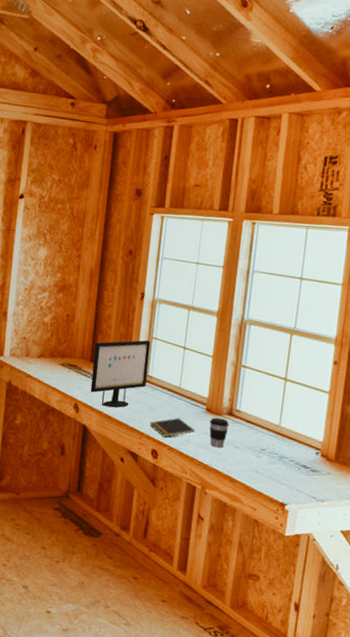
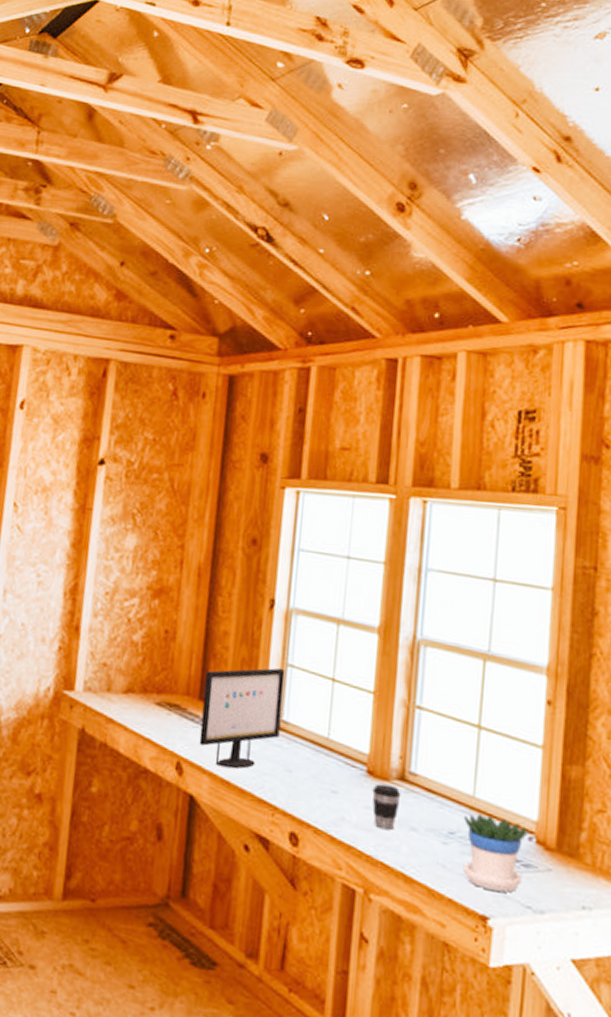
notepad: present [149,418,195,438] -> none [286,784,352,814]
flowerpot: none [270,437,316,488] -> present [463,814,529,893]

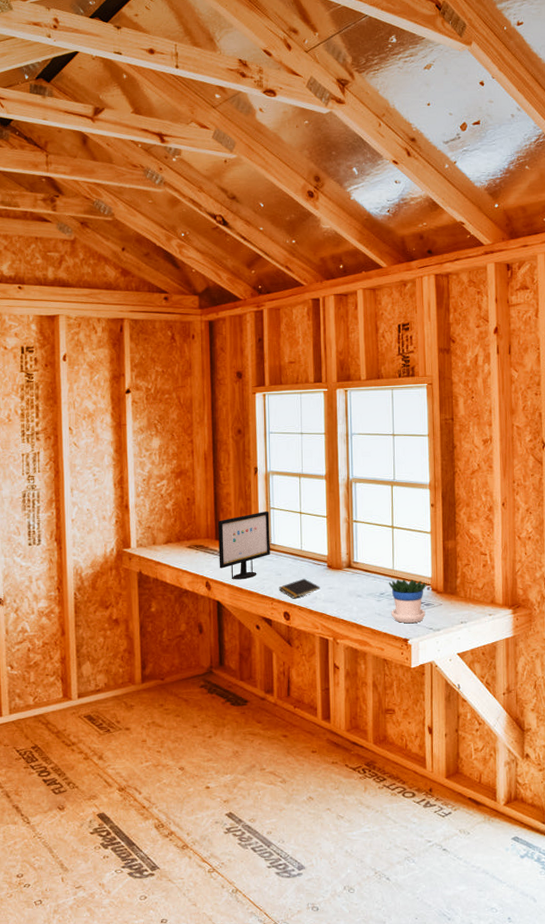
notepad: none [286,784,352,814] -> present [278,578,321,599]
coffee cup: present [372,784,401,831] -> none [332,572,350,600]

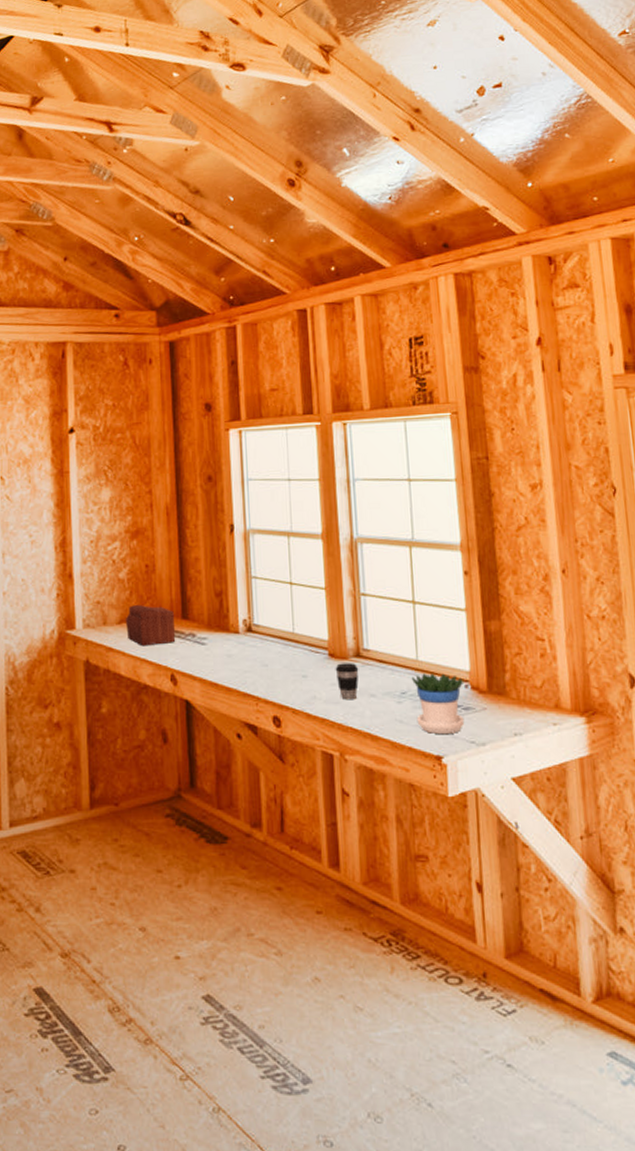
sewing box: none [170,529,210,561] -> present [125,605,176,647]
computer monitor: present [218,511,270,580] -> none [185,580,253,672]
notepad: present [278,578,321,599] -> none [265,671,321,698]
coffee cup: none [332,572,350,600] -> present [335,663,359,701]

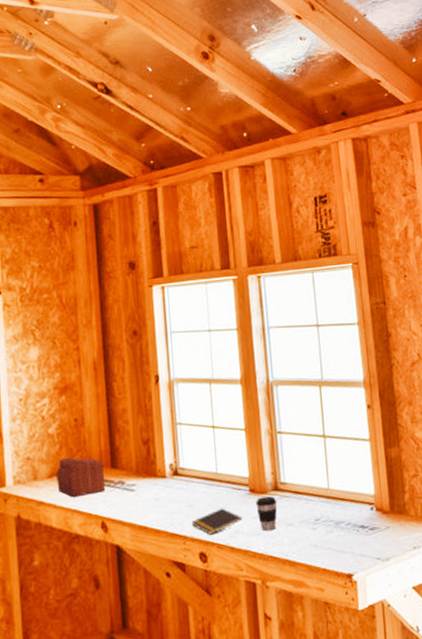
notepad: none [265,671,321,698] -> present [191,508,243,535]
flowerpot: present [411,673,465,734] -> none [323,498,371,554]

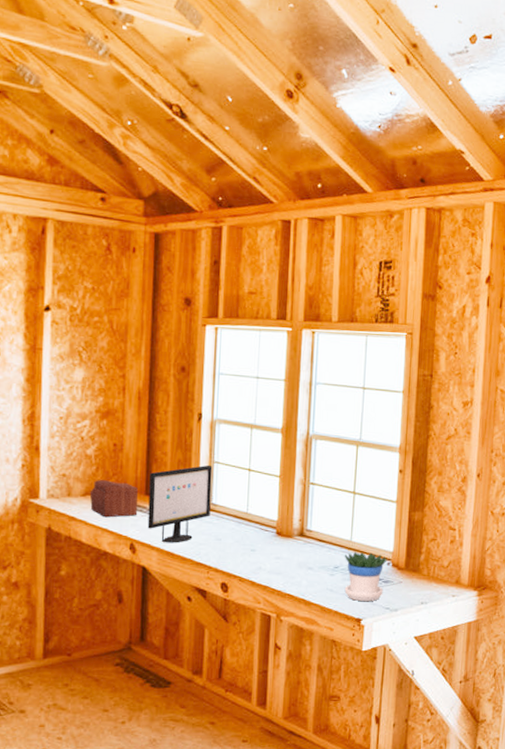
computer monitor: none [114,427,179,517] -> present [147,465,213,543]
notepad: present [191,508,243,535] -> none [217,545,266,568]
coffee cup: present [255,496,277,532] -> none [280,540,301,572]
flowerpot: none [323,498,371,554] -> present [344,552,387,601]

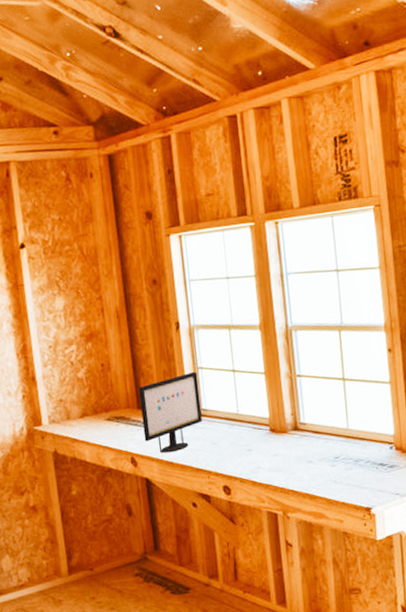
sewing box: present [89,480,138,518] -> none [86,399,134,436]
flowerpot: present [344,552,387,601] -> none [343,438,390,490]

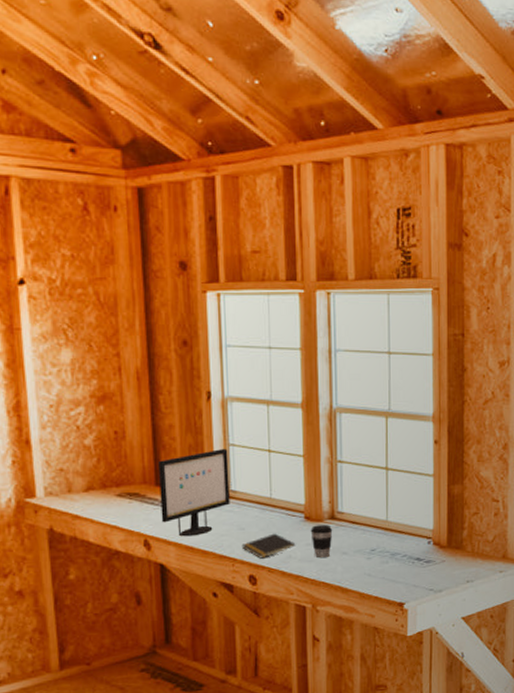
notepad: none [215,446,264,470] -> present [241,533,296,559]
coffee cup: none [276,435,297,468] -> present [310,525,333,559]

